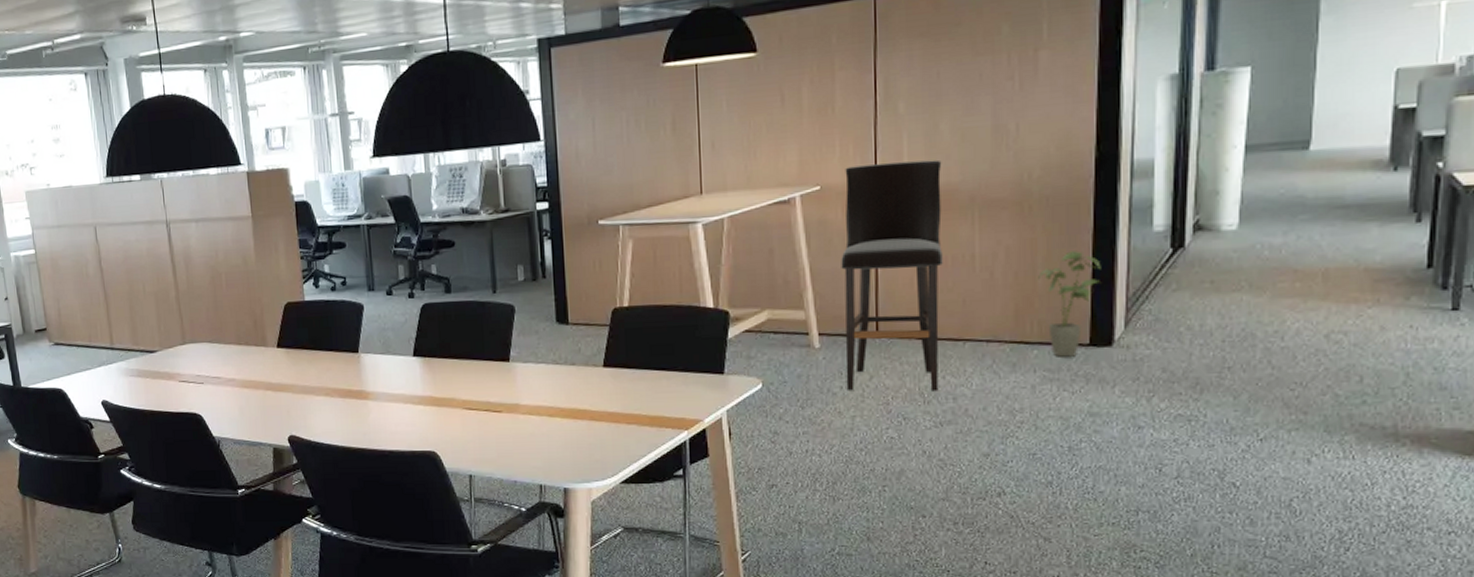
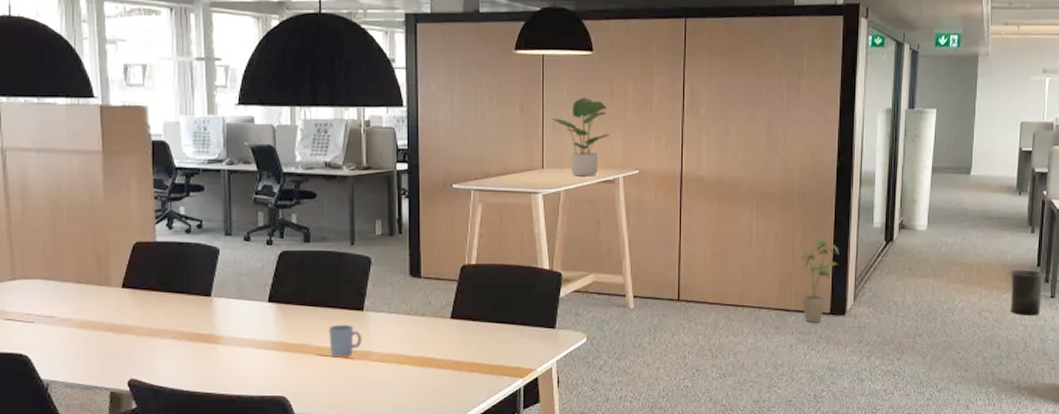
mug: none [475,376,510,411] -> present [329,324,362,358]
potted plant: none [709,107,783,200] -> present [552,97,611,177]
bar stool: present [841,159,943,392] -> none [653,156,731,348]
waste bin: none [1378,273,1442,337] -> present [1009,270,1045,315]

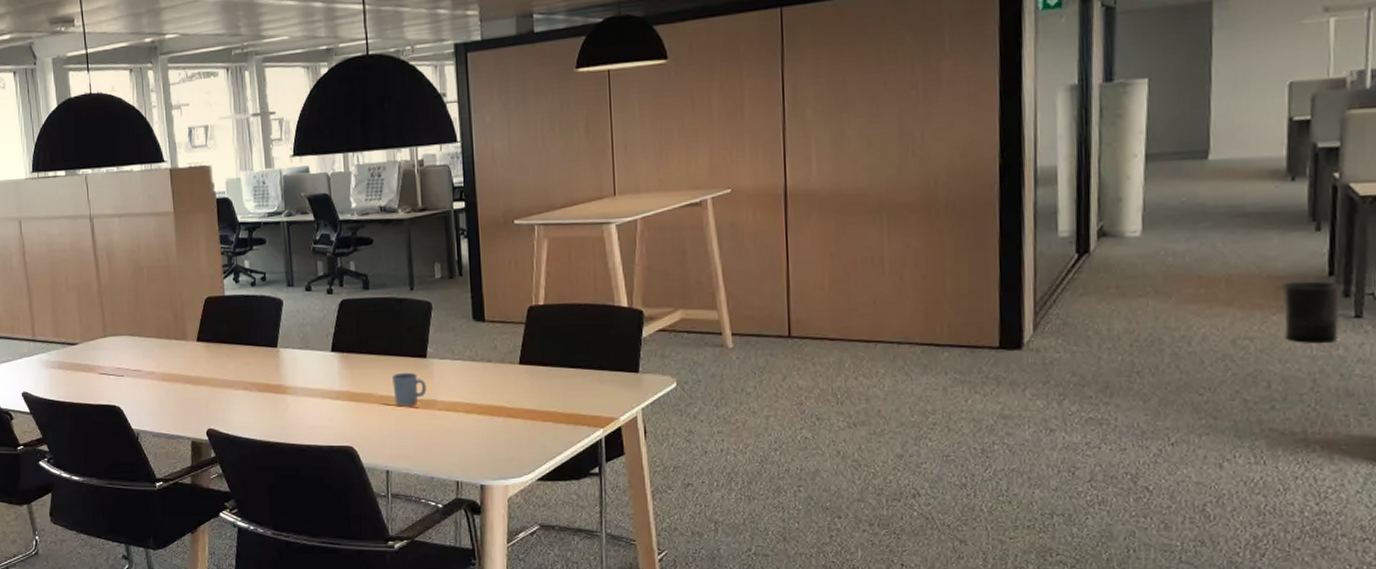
potted plant: present [552,97,611,177] -> none [622,112,694,202]
house plant: present [796,239,839,324] -> none [947,255,1009,361]

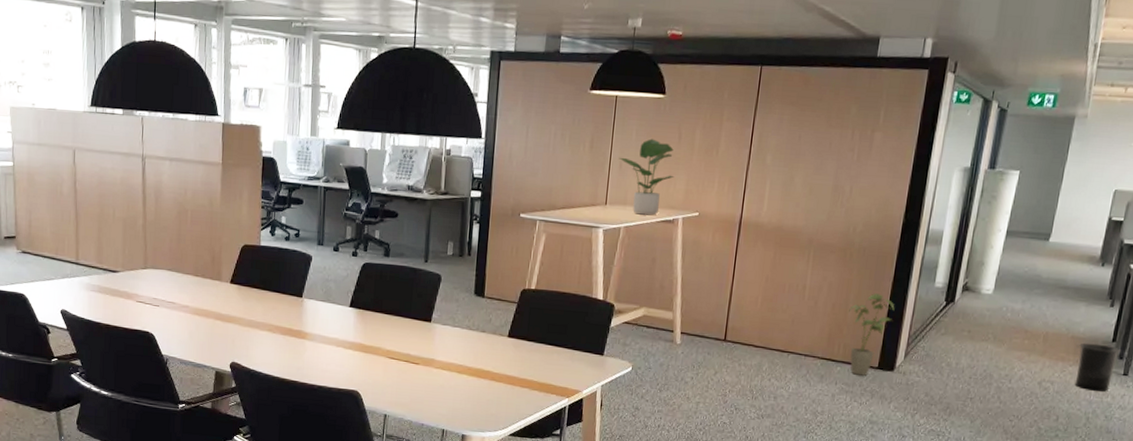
mug: present [392,372,427,407] -> none [399,332,428,363]
potted plant: none [622,112,694,202] -> present [619,138,675,216]
house plant: none [947,255,1009,361] -> present [849,293,895,376]

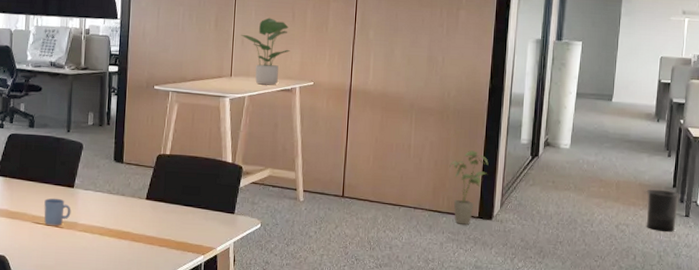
mug: none [399,332,428,363] -> present [44,198,71,227]

